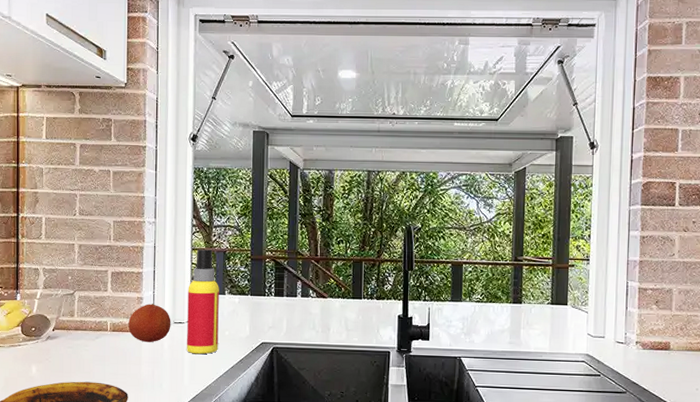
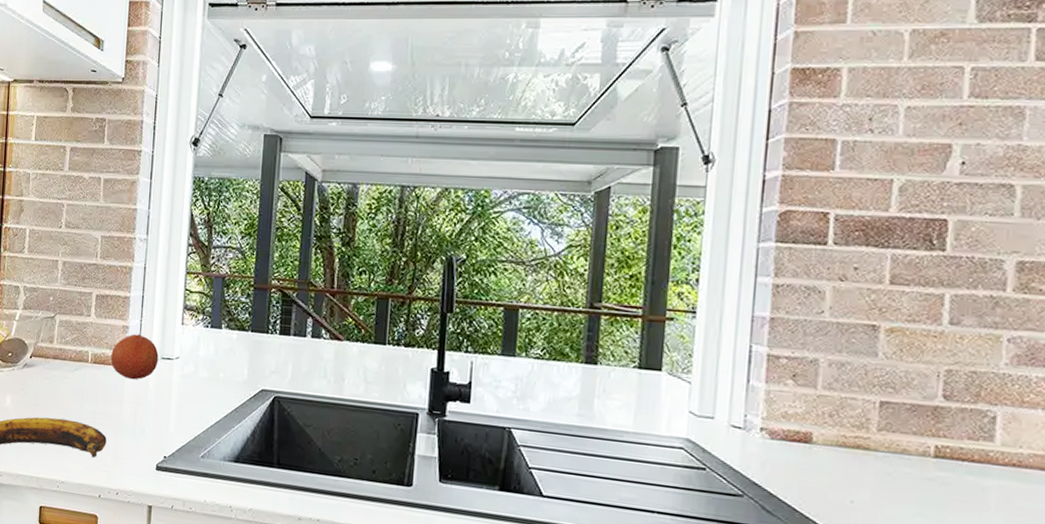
spray bottle: present [187,249,219,355] -> none [174,273,215,398]

